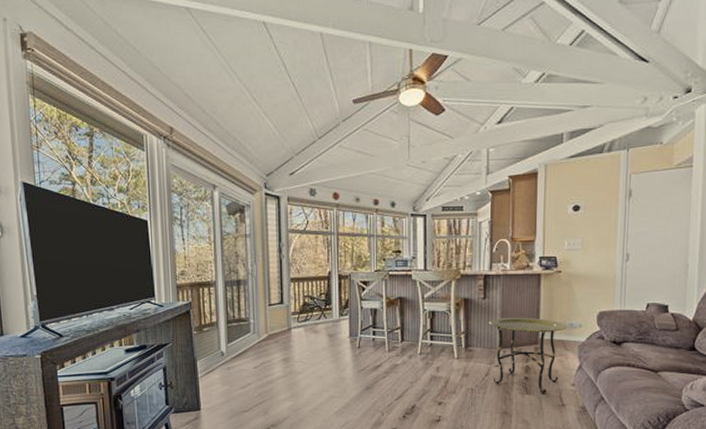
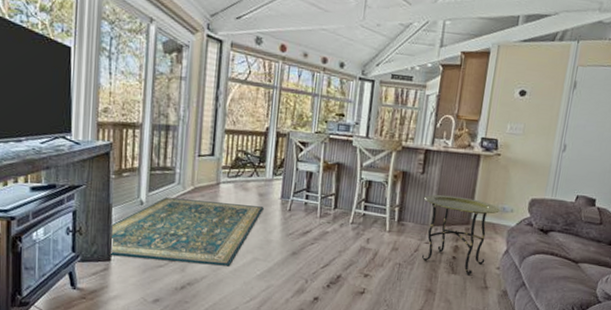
rug: none [197,347,334,406] -> present [108,197,264,267]

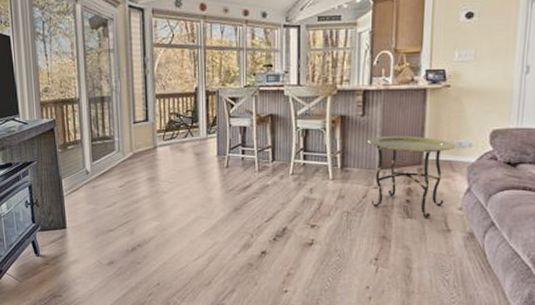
rug: present [108,197,264,267] -> none [62,165,201,226]

